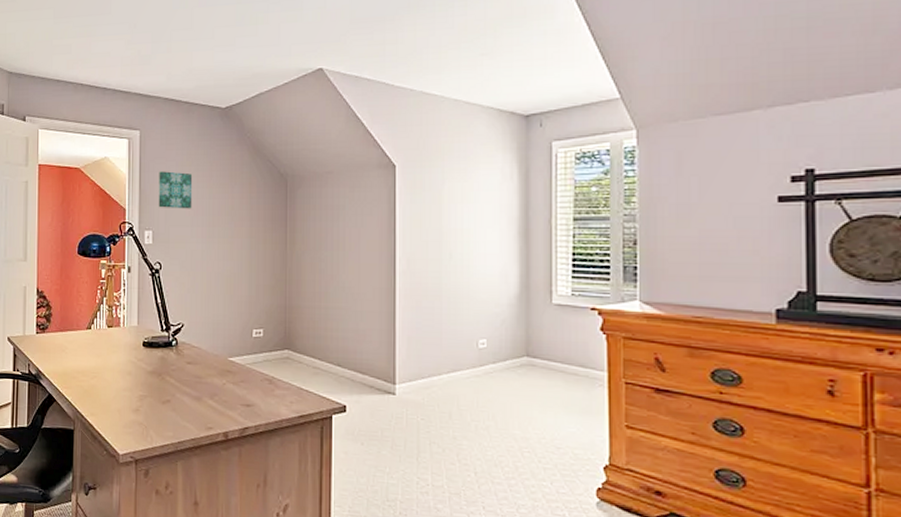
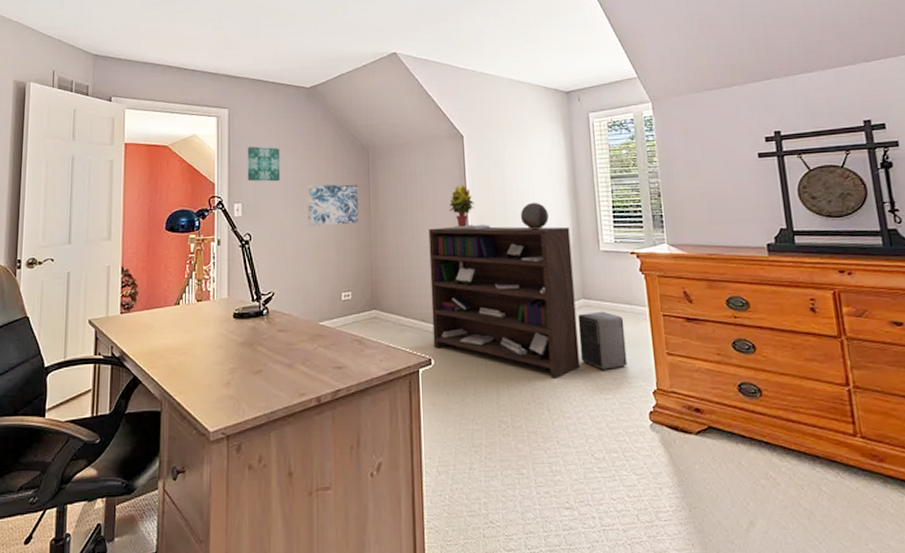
wall art: none [220,213,275,258] -> present [308,184,359,226]
bookshelf: none [349,265,516,440] -> present [428,224,580,378]
potted plant: none [374,221,403,267] -> present [449,185,474,226]
decorative sphere: none [457,244,491,276] -> present [520,202,549,230]
speaker: none [518,372,575,438] -> present [578,311,628,371]

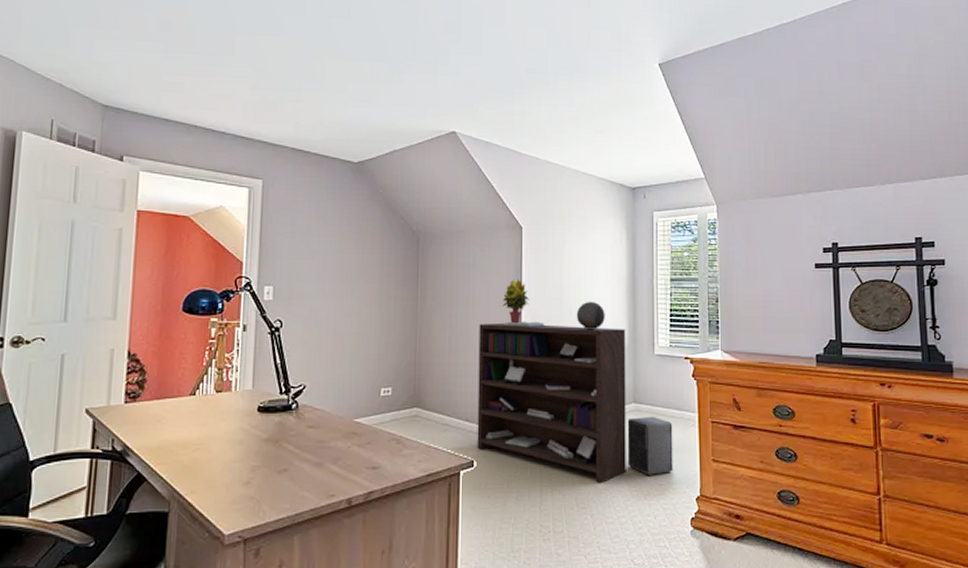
wall art: present [247,146,281,182] -> none [281,224,320,264]
wall art: present [308,184,359,226] -> none [348,269,406,315]

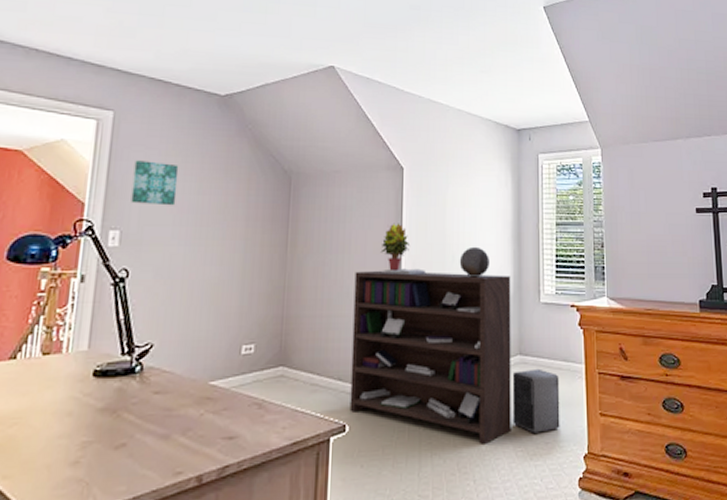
wall art: none [281,224,320,264] -> present [131,160,179,206]

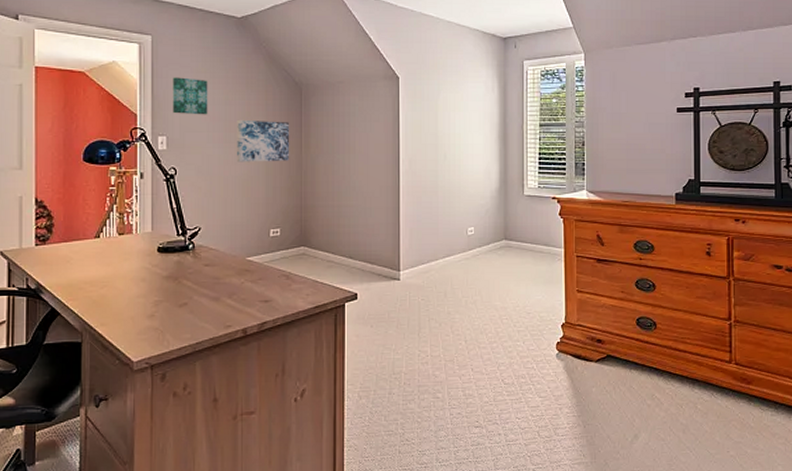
wall art: none [207,212,275,263] -> present [237,119,290,162]
bookshelf: present [349,268,511,444] -> none [360,166,497,312]
potted plant: present [380,223,409,270] -> none [381,126,406,167]
decorative sphere: present [459,246,489,278] -> none [450,146,478,174]
speaker: present [512,368,560,435] -> none [498,251,541,306]

